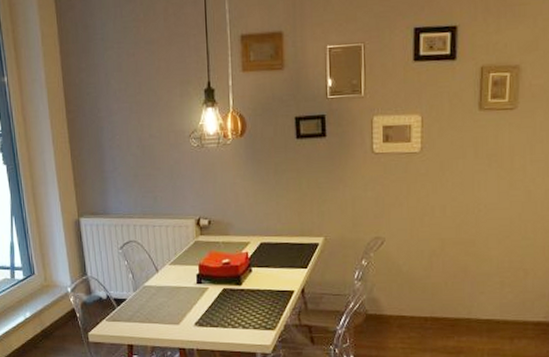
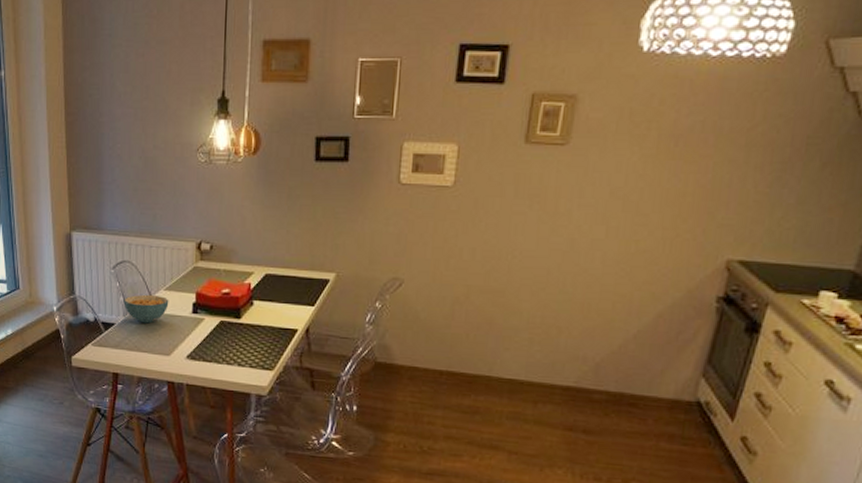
cereal bowl: none [132,269,175,297] -> present [123,294,169,324]

